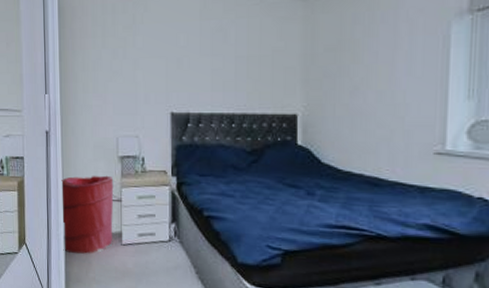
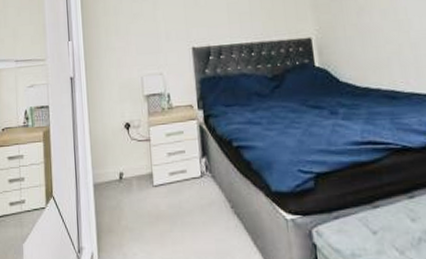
laundry hamper: present [61,175,114,254] -> none [88,115,144,201]

